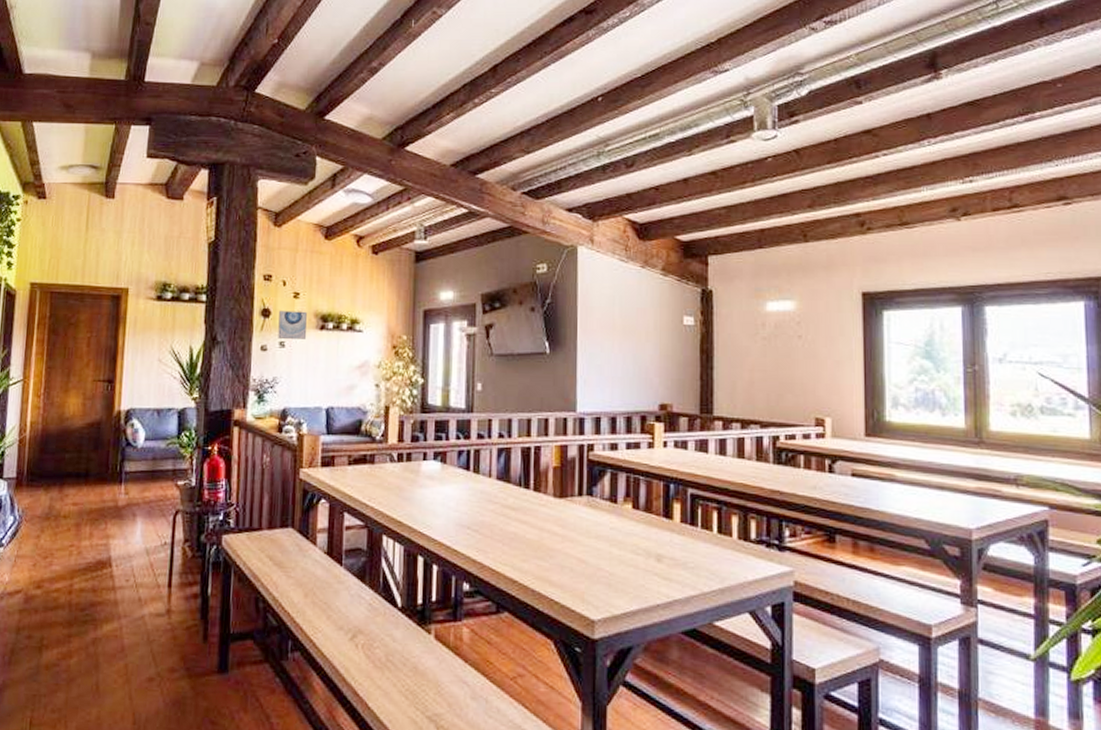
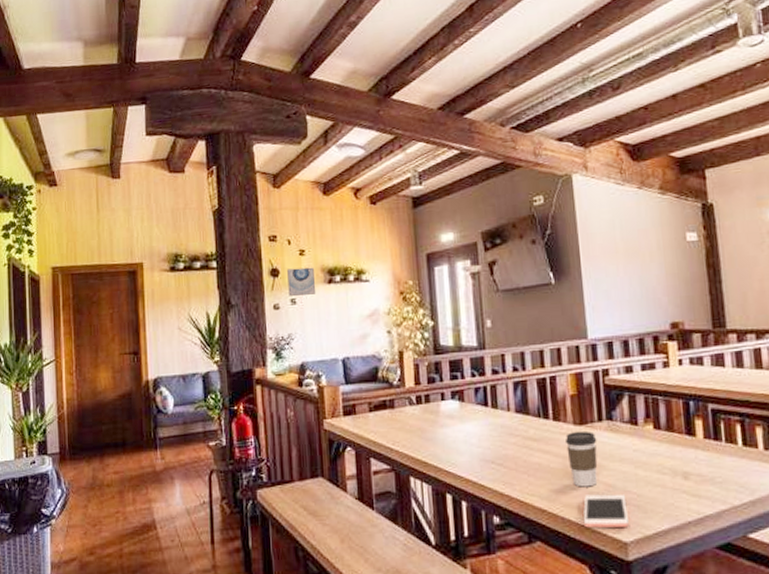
coffee cup: none [544,503,575,561] -> present [566,431,598,487]
cell phone: none [553,569,598,605] -> present [583,494,629,528]

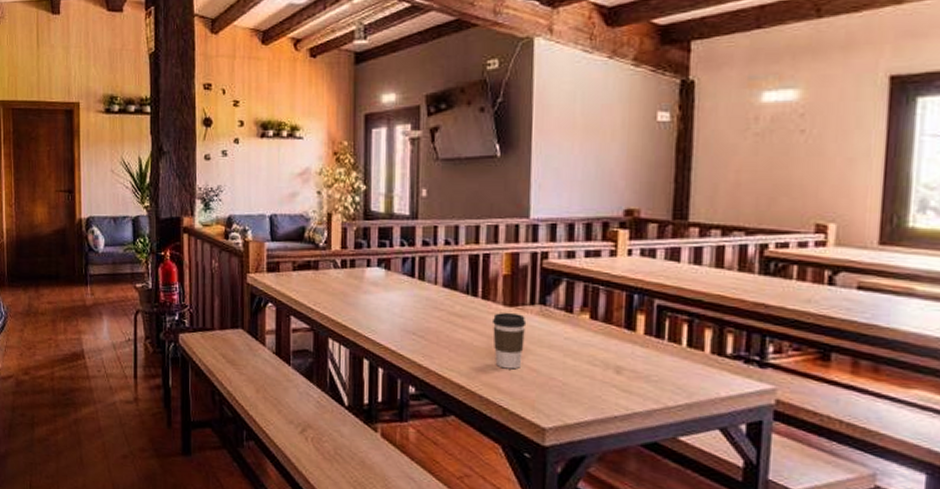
wall art: present [287,267,316,296] -> none [220,119,248,148]
cell phone: present [583,494,629,528] -> none [501,376,550,413]

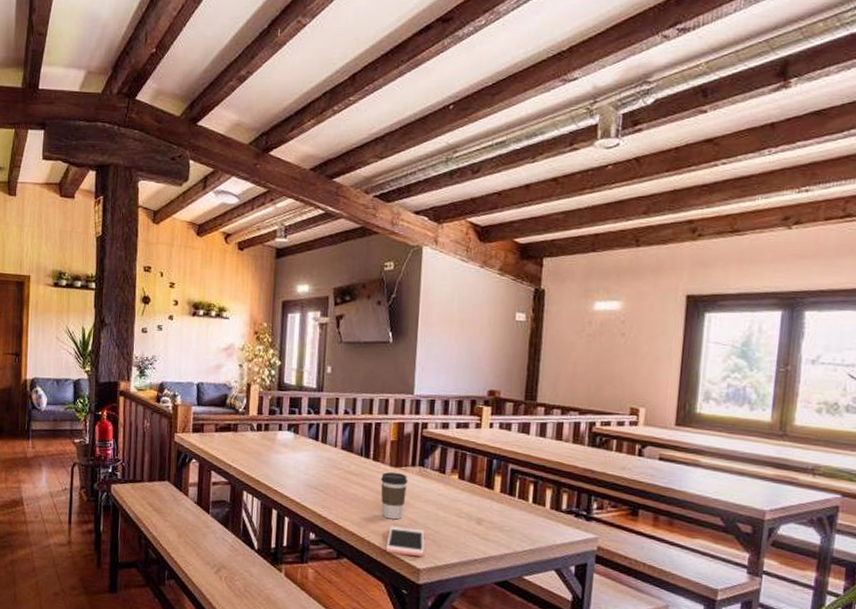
cell phone: none [501,376,550,413] -> present [385,526,425,557]

